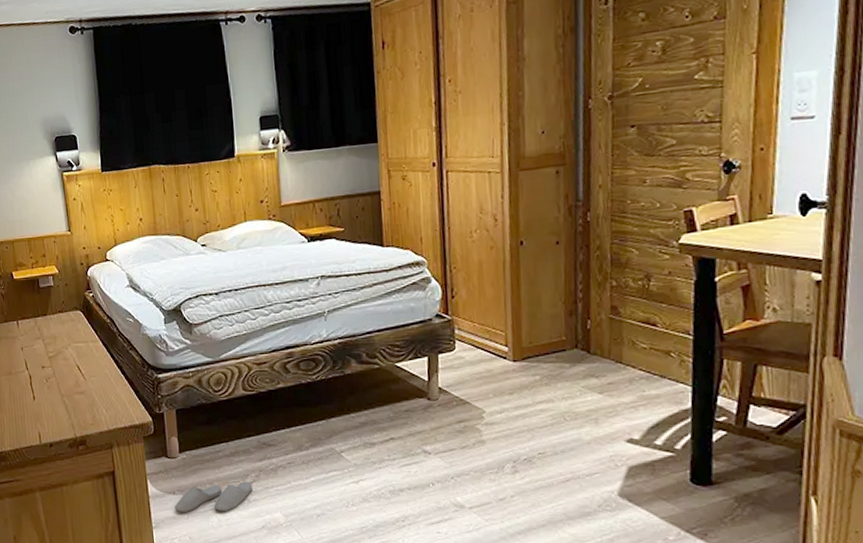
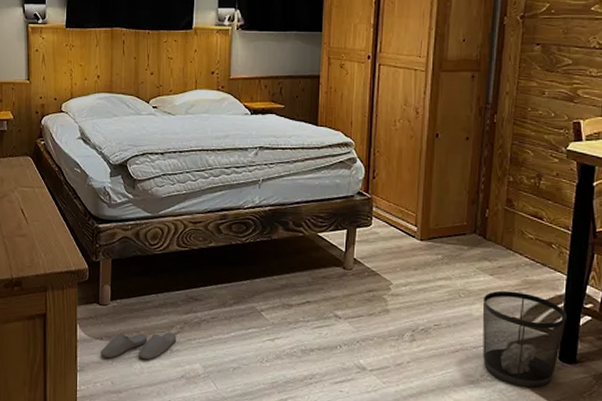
waste bin: none [593,409,697,515] -> present [482,290,568,388]

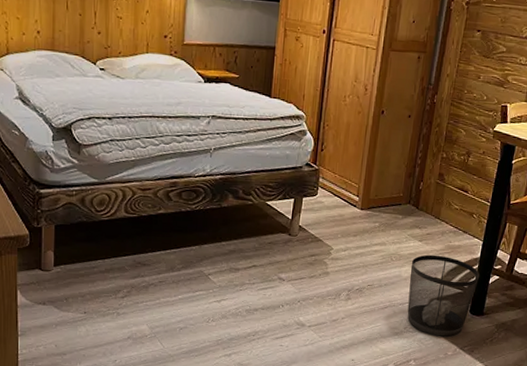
slippers: present [100,332,176,360] -> none [43,296,123,323]

